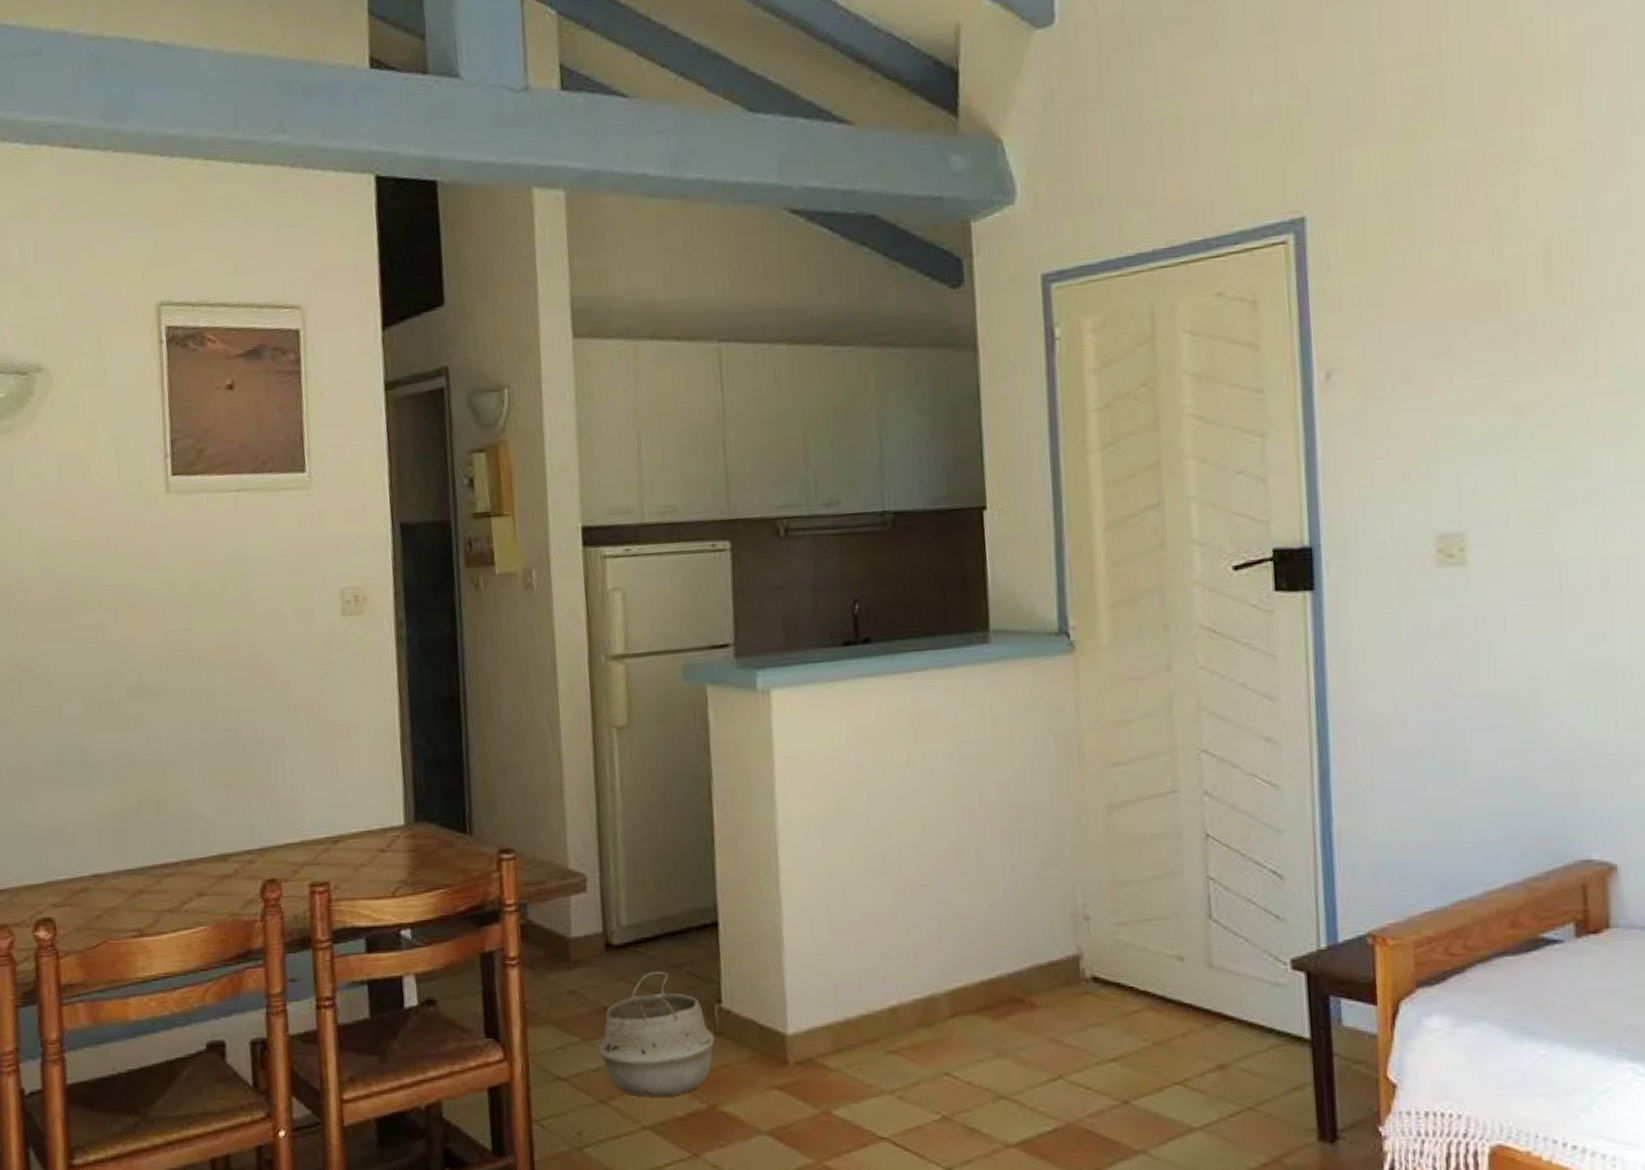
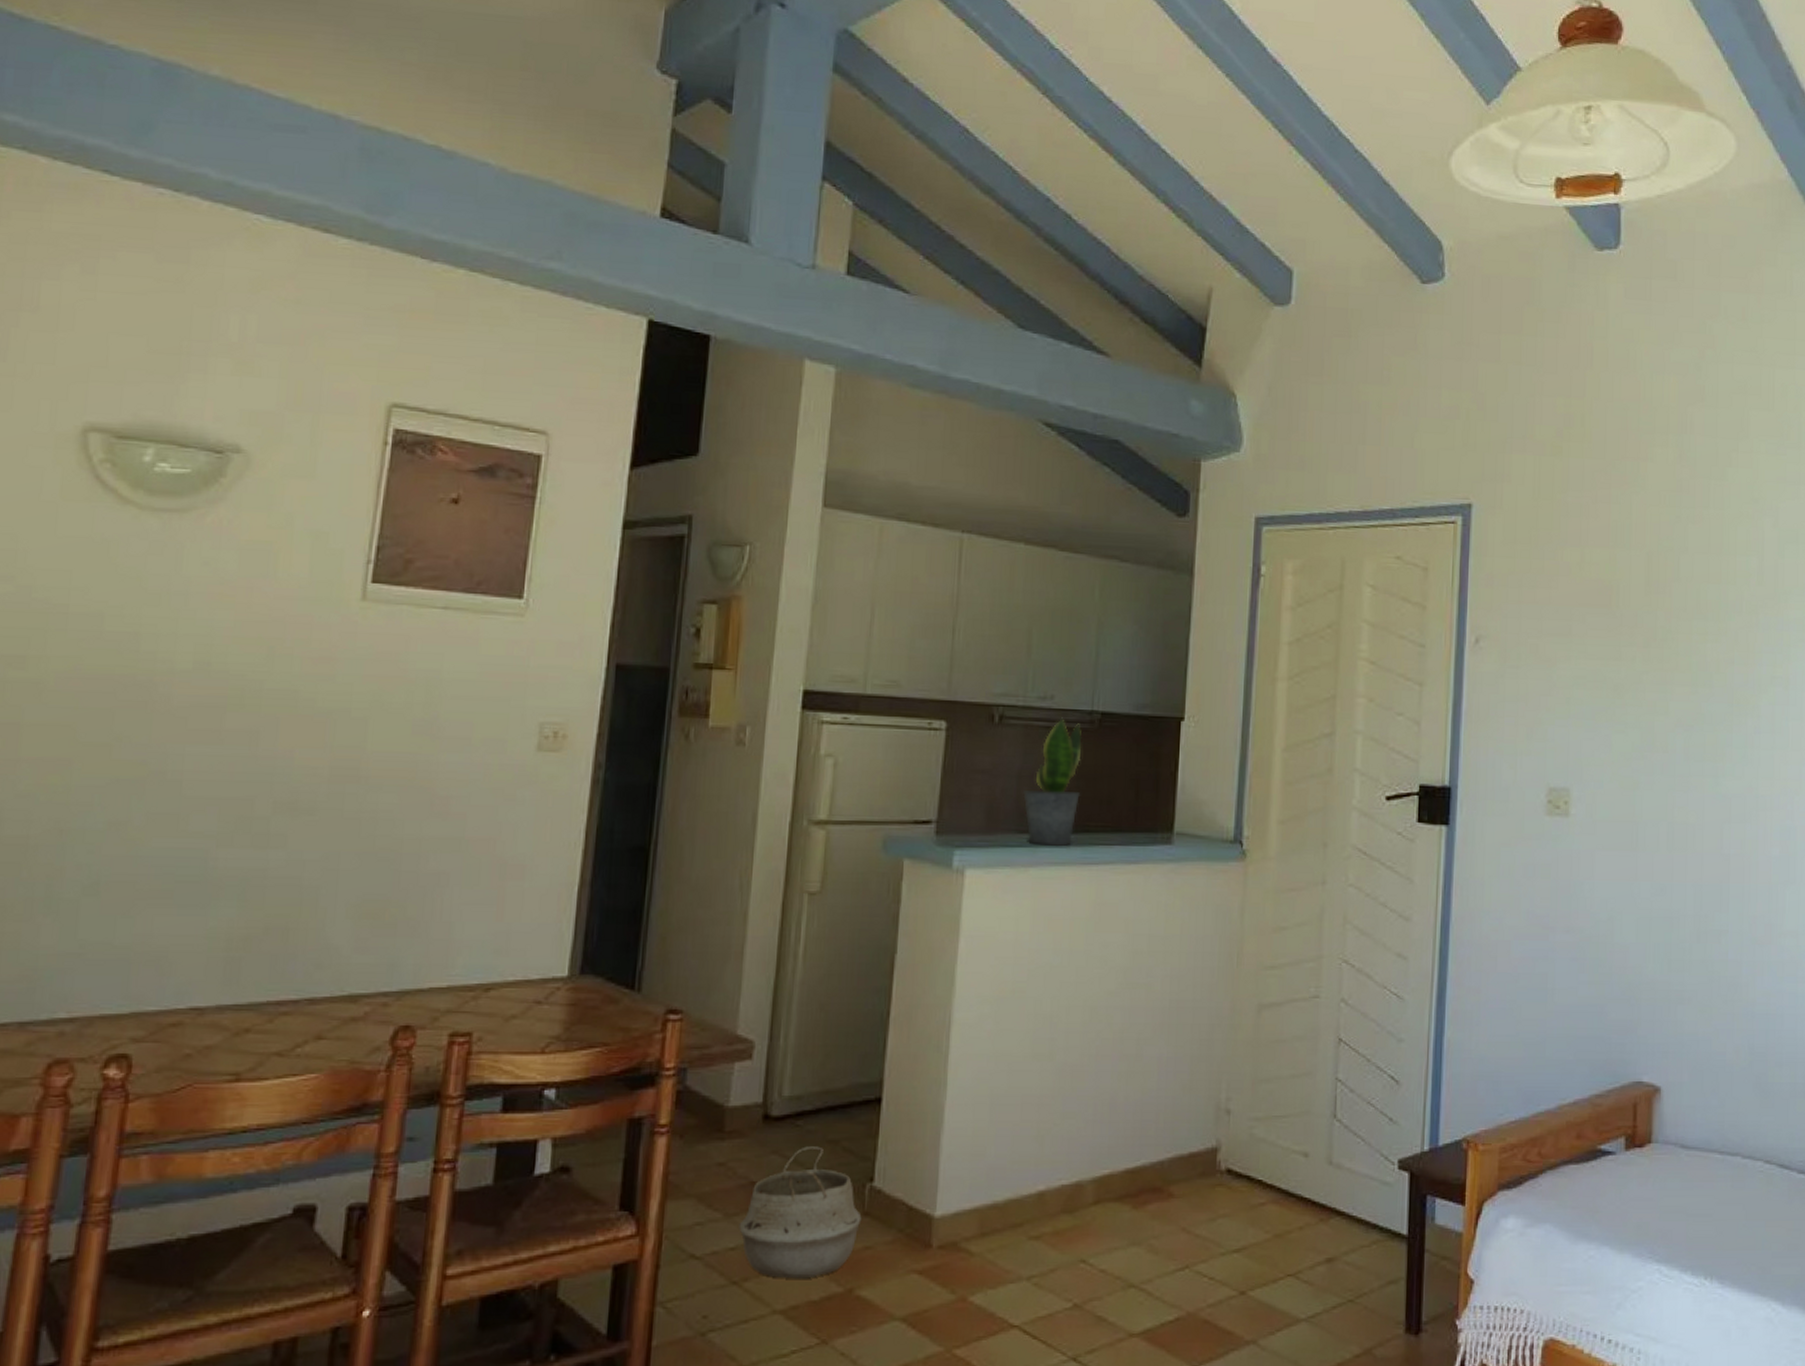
potted plant: none [820,522,883,659] -> present [1023,717,1082,847]

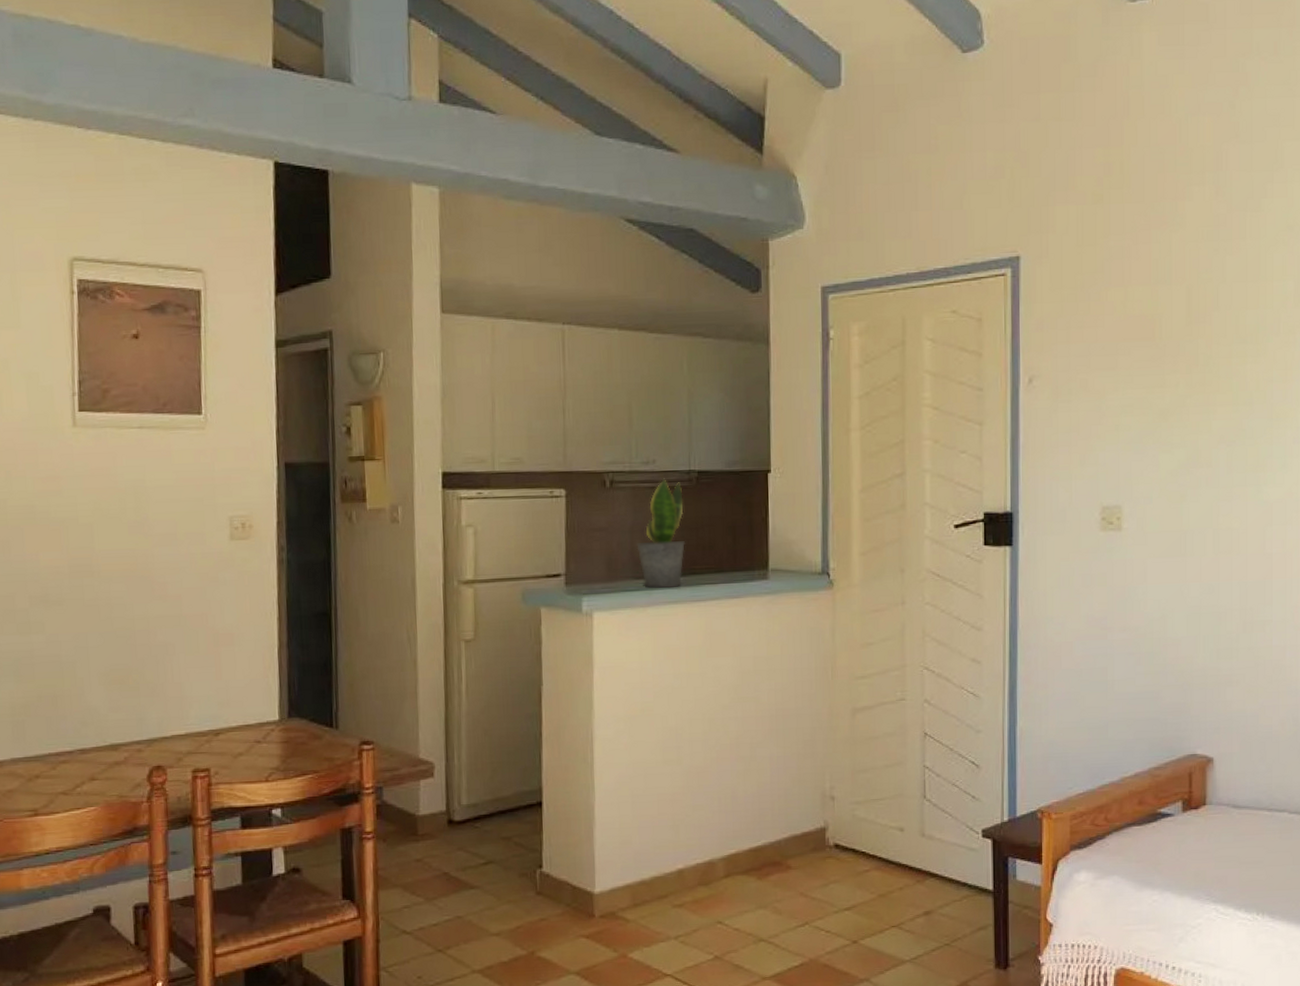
woven basket: present [739,1146,862,1279] -> none [438,843,536,946]

